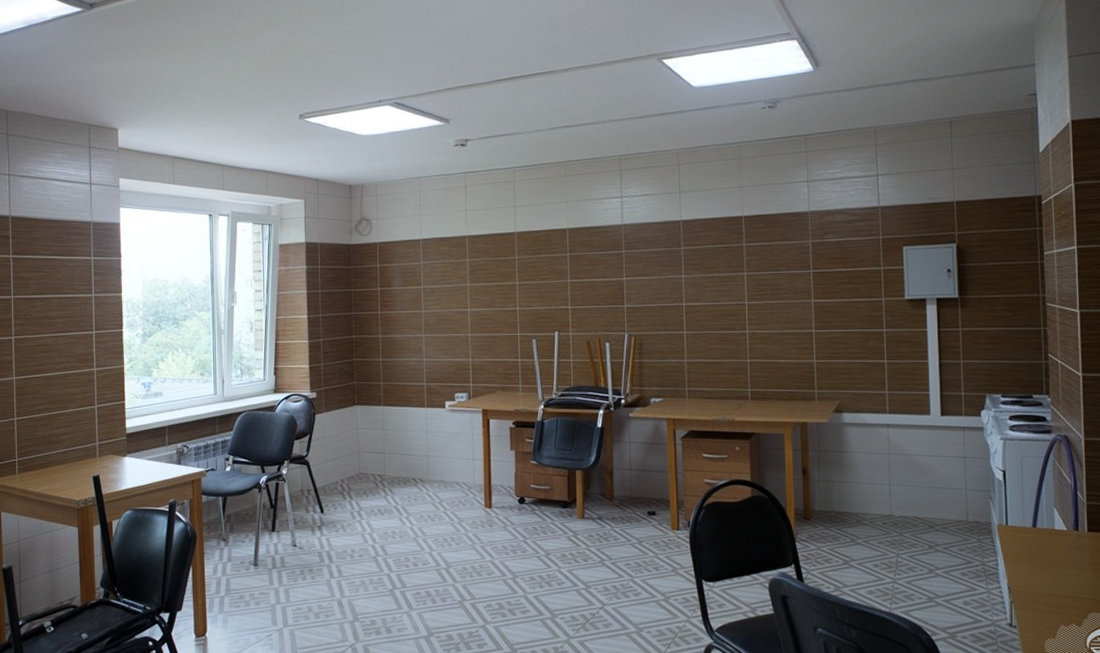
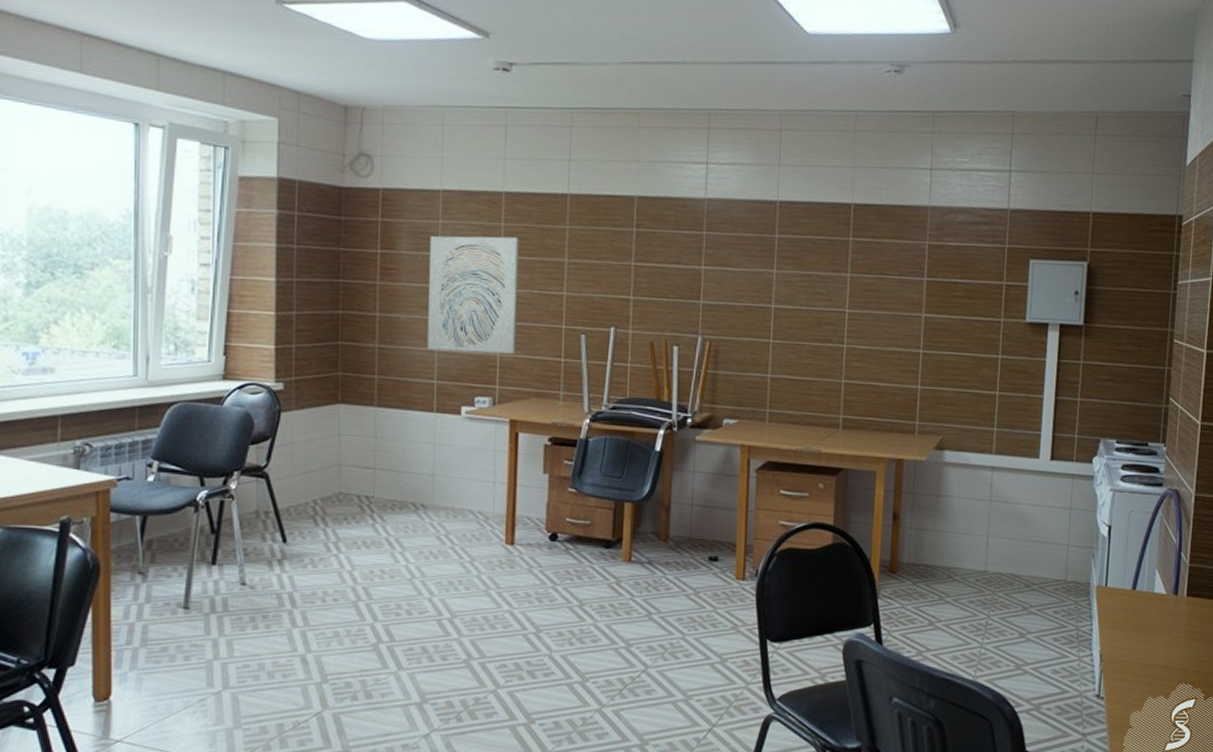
wall art: none [415,269,484,360] -> present [427,235,519,354]

